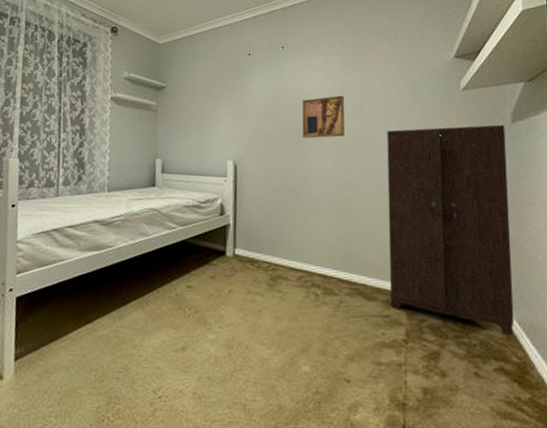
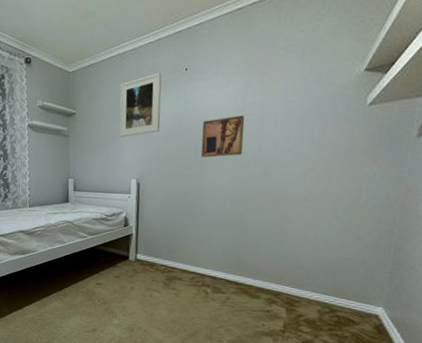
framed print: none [213,49,258,114] -> present [119,72,162,137]
cabinet: present [387,124,514,336] -> none [272,139,409,331]

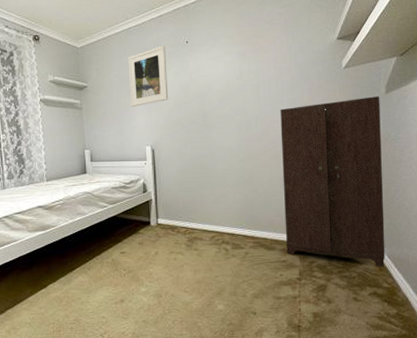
wall art: present [201,115,245,158] -> none [207,81,244,121]
cabinet: none [272,139,409,331] -> present [280,95,385,268]

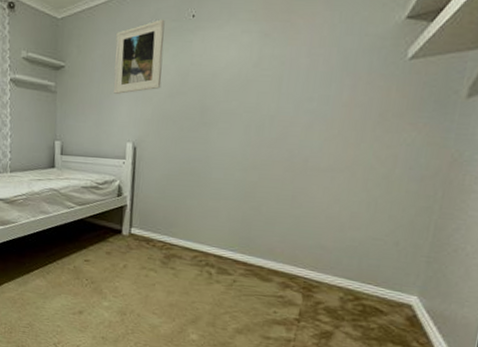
cabinet: present [280,95,385,268] -> none [286,99,457,323]

